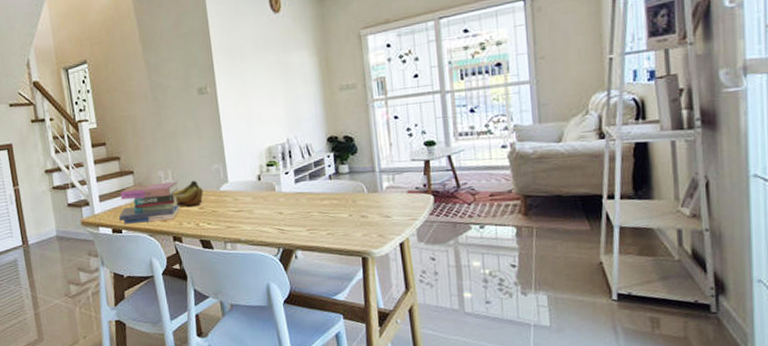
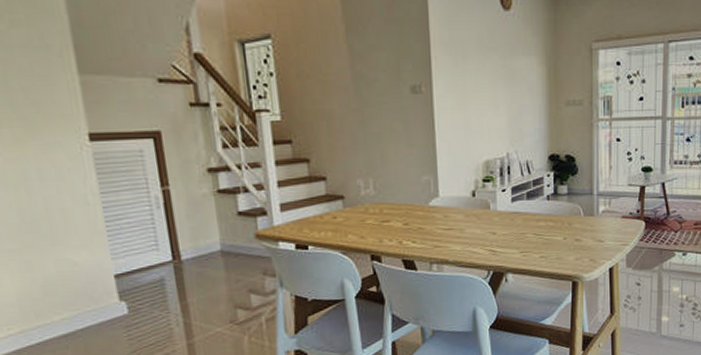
books: present [119,181,181,224] -> none [305,192,382,239]
fruit: present [172,180,203,208] -> none [372,192,409,223]

